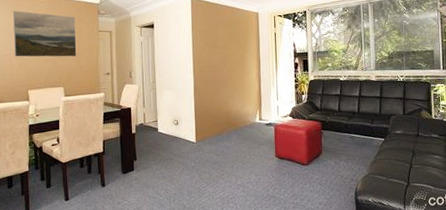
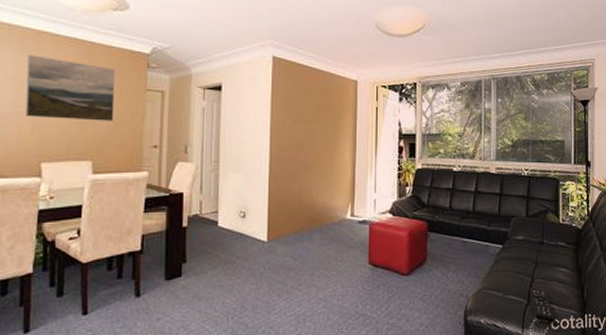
remote control: none [409,172,432,200] -> present [530,287,555,323]

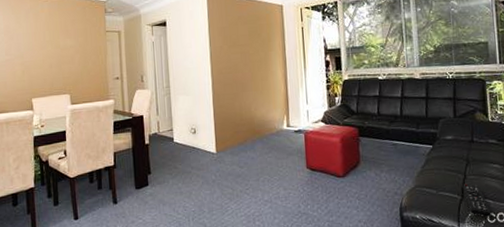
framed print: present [26,55,116,121] -> none [14,12,83,63]

